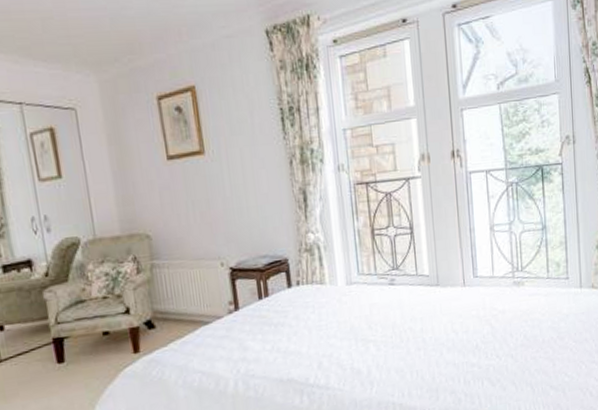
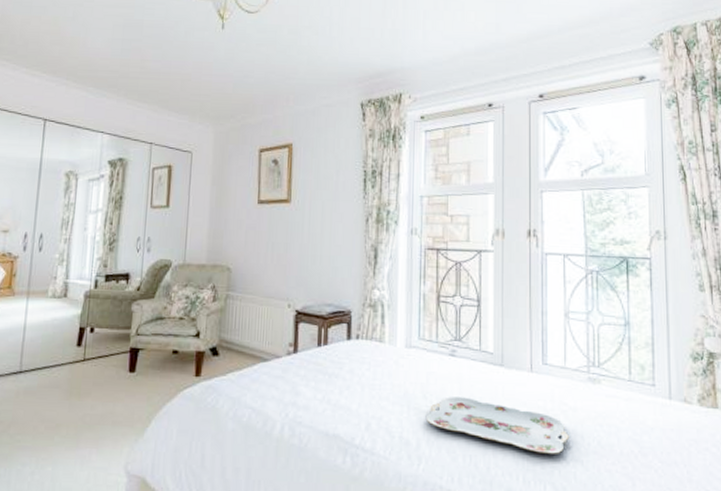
serving tray: none [374,320,500,356] -> present [427,397,569,454]

